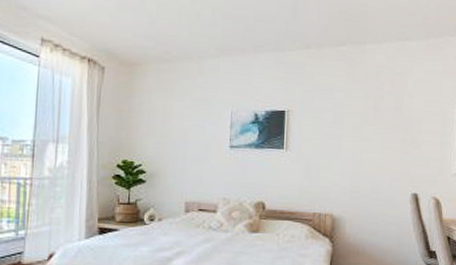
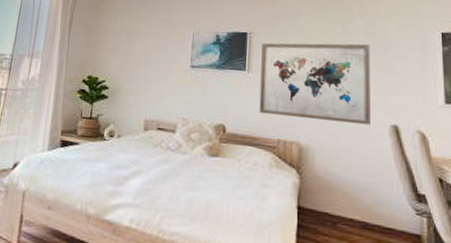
wall art: none [296,119,398,195] -> present [259,43,370,126]

